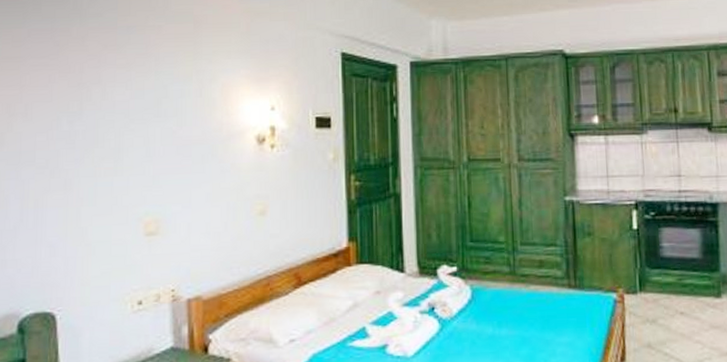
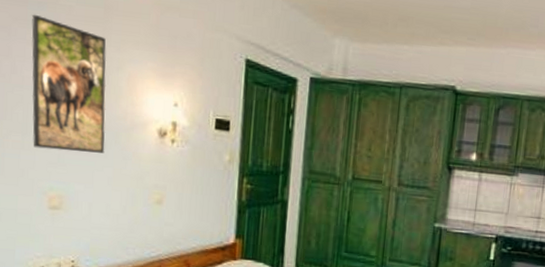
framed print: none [121,38,202,173] -> present [32,14,106,154]

